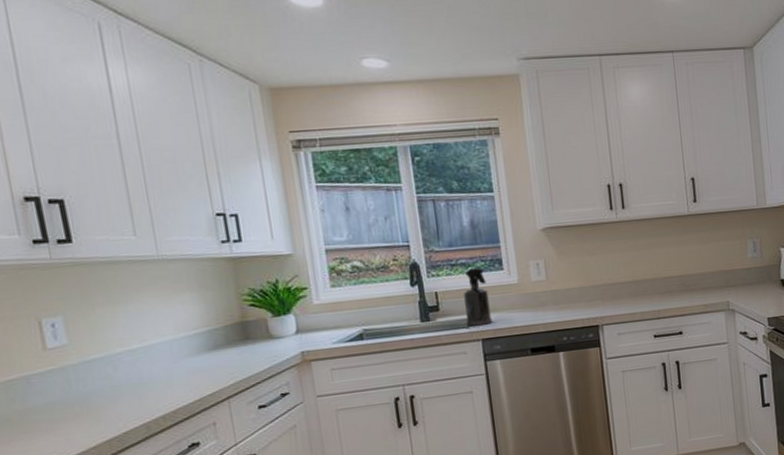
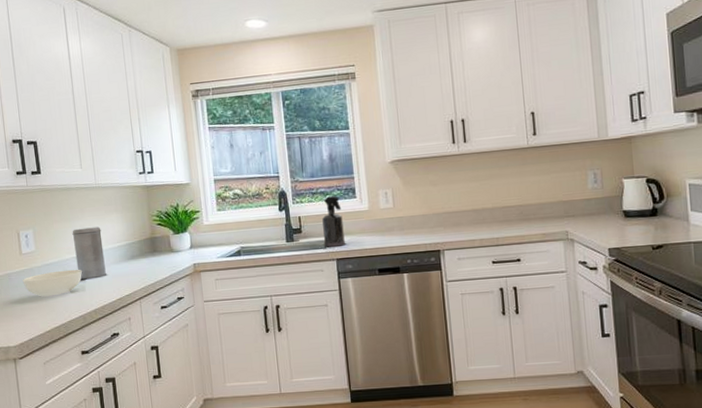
bowl: none [49,365,143,405] -> present [22,269,83,298]
canister: none [124,310,180,379] -> present [72,226,107,280]

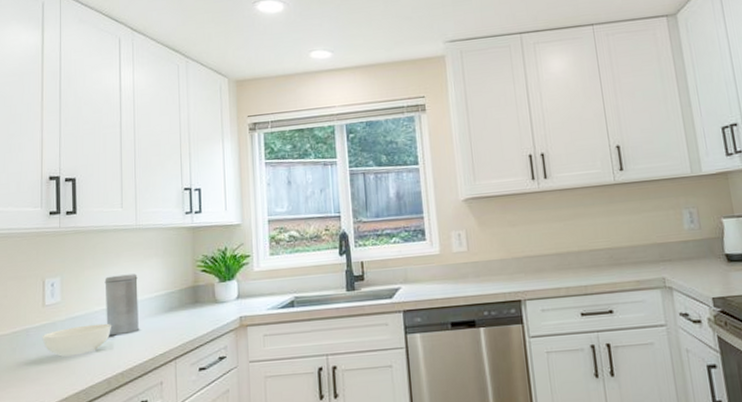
spray bottle: present [321,196,346,248] -> none [386,238,414,298]

